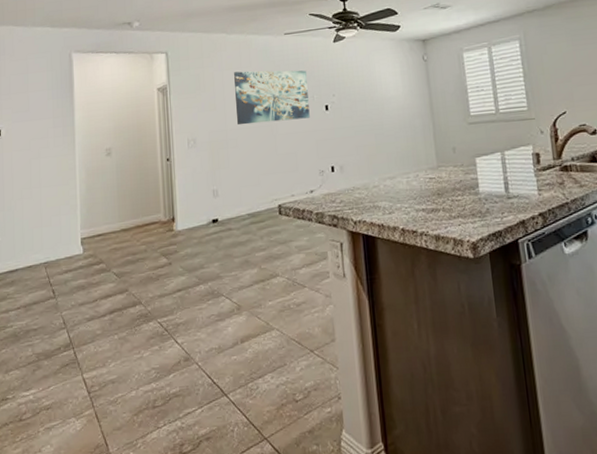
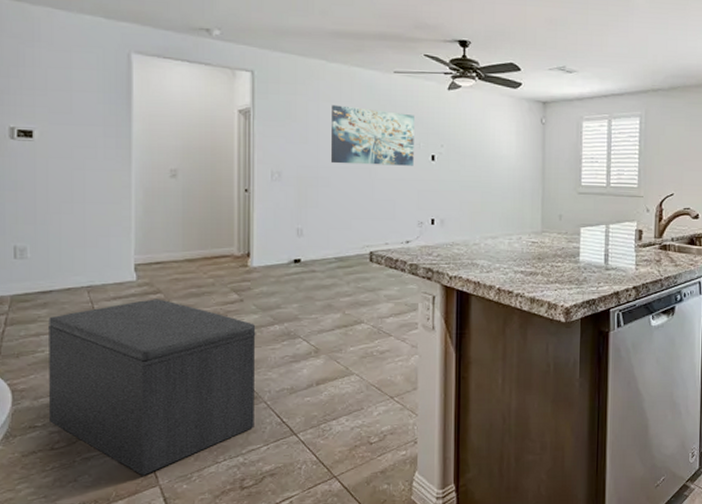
bench: none [14,269,189,444] -> present [47,299,256,476]

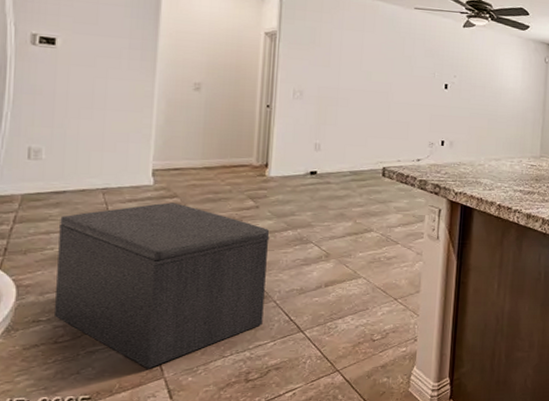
wall art: present [331,105,414,166] -> none [351,34,431,93]

